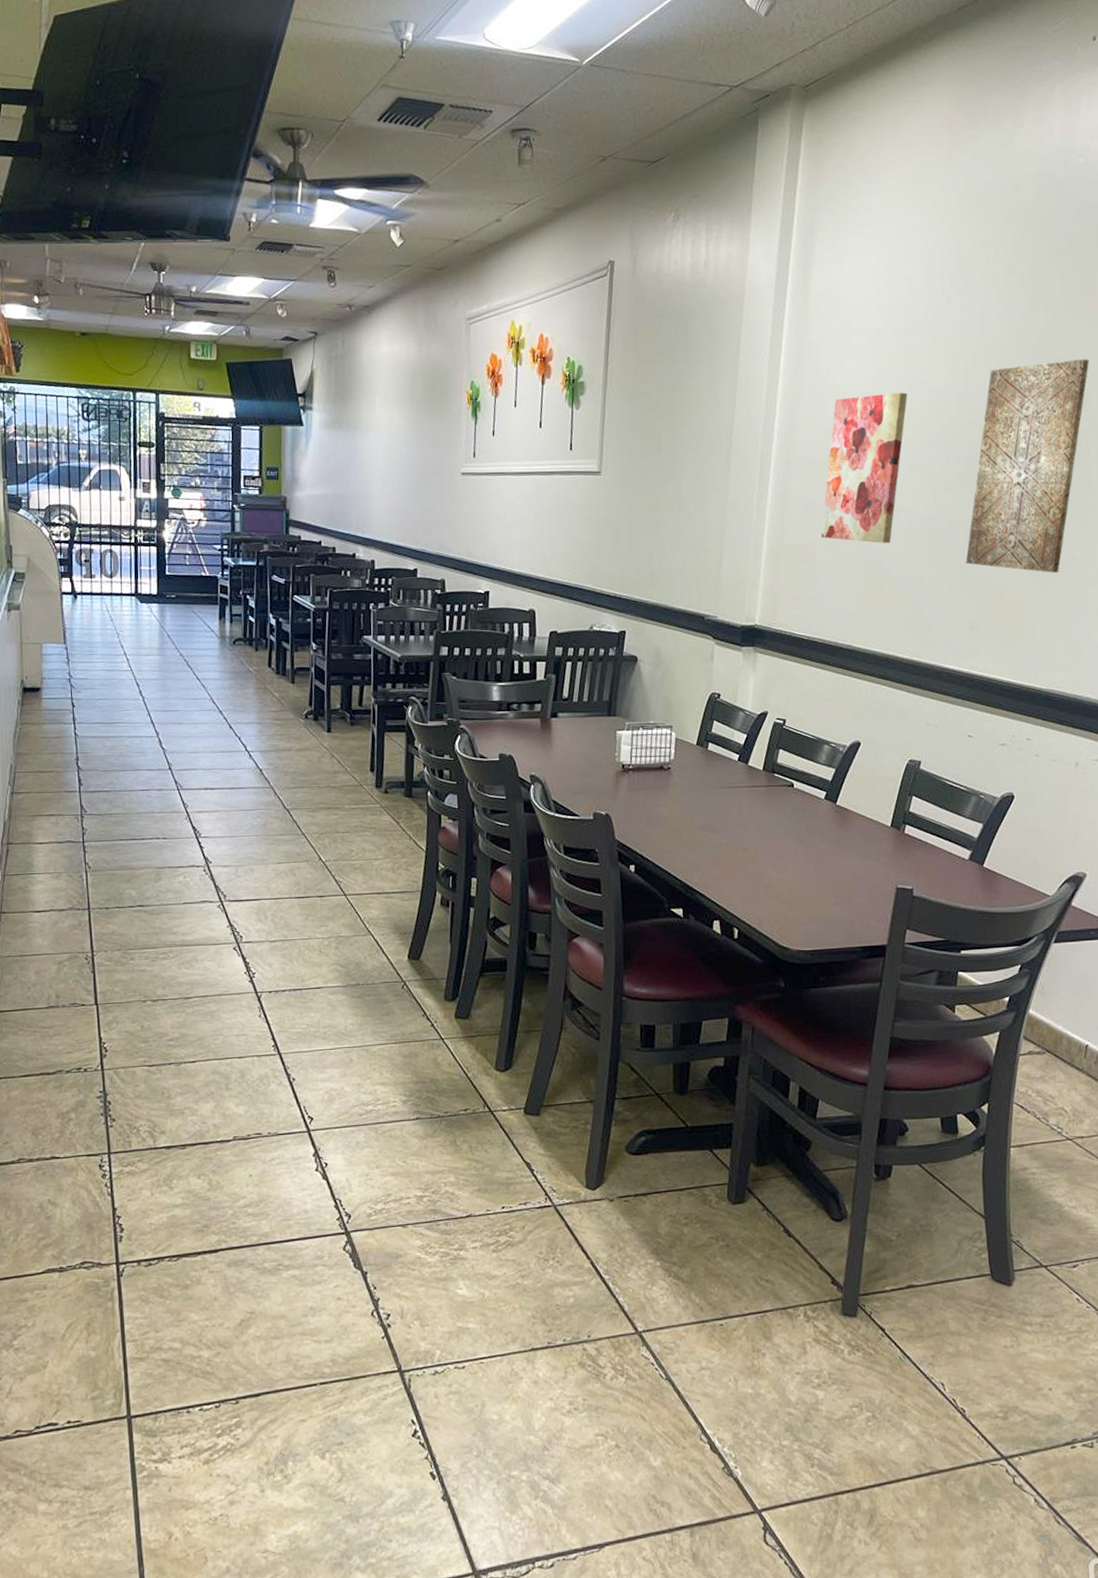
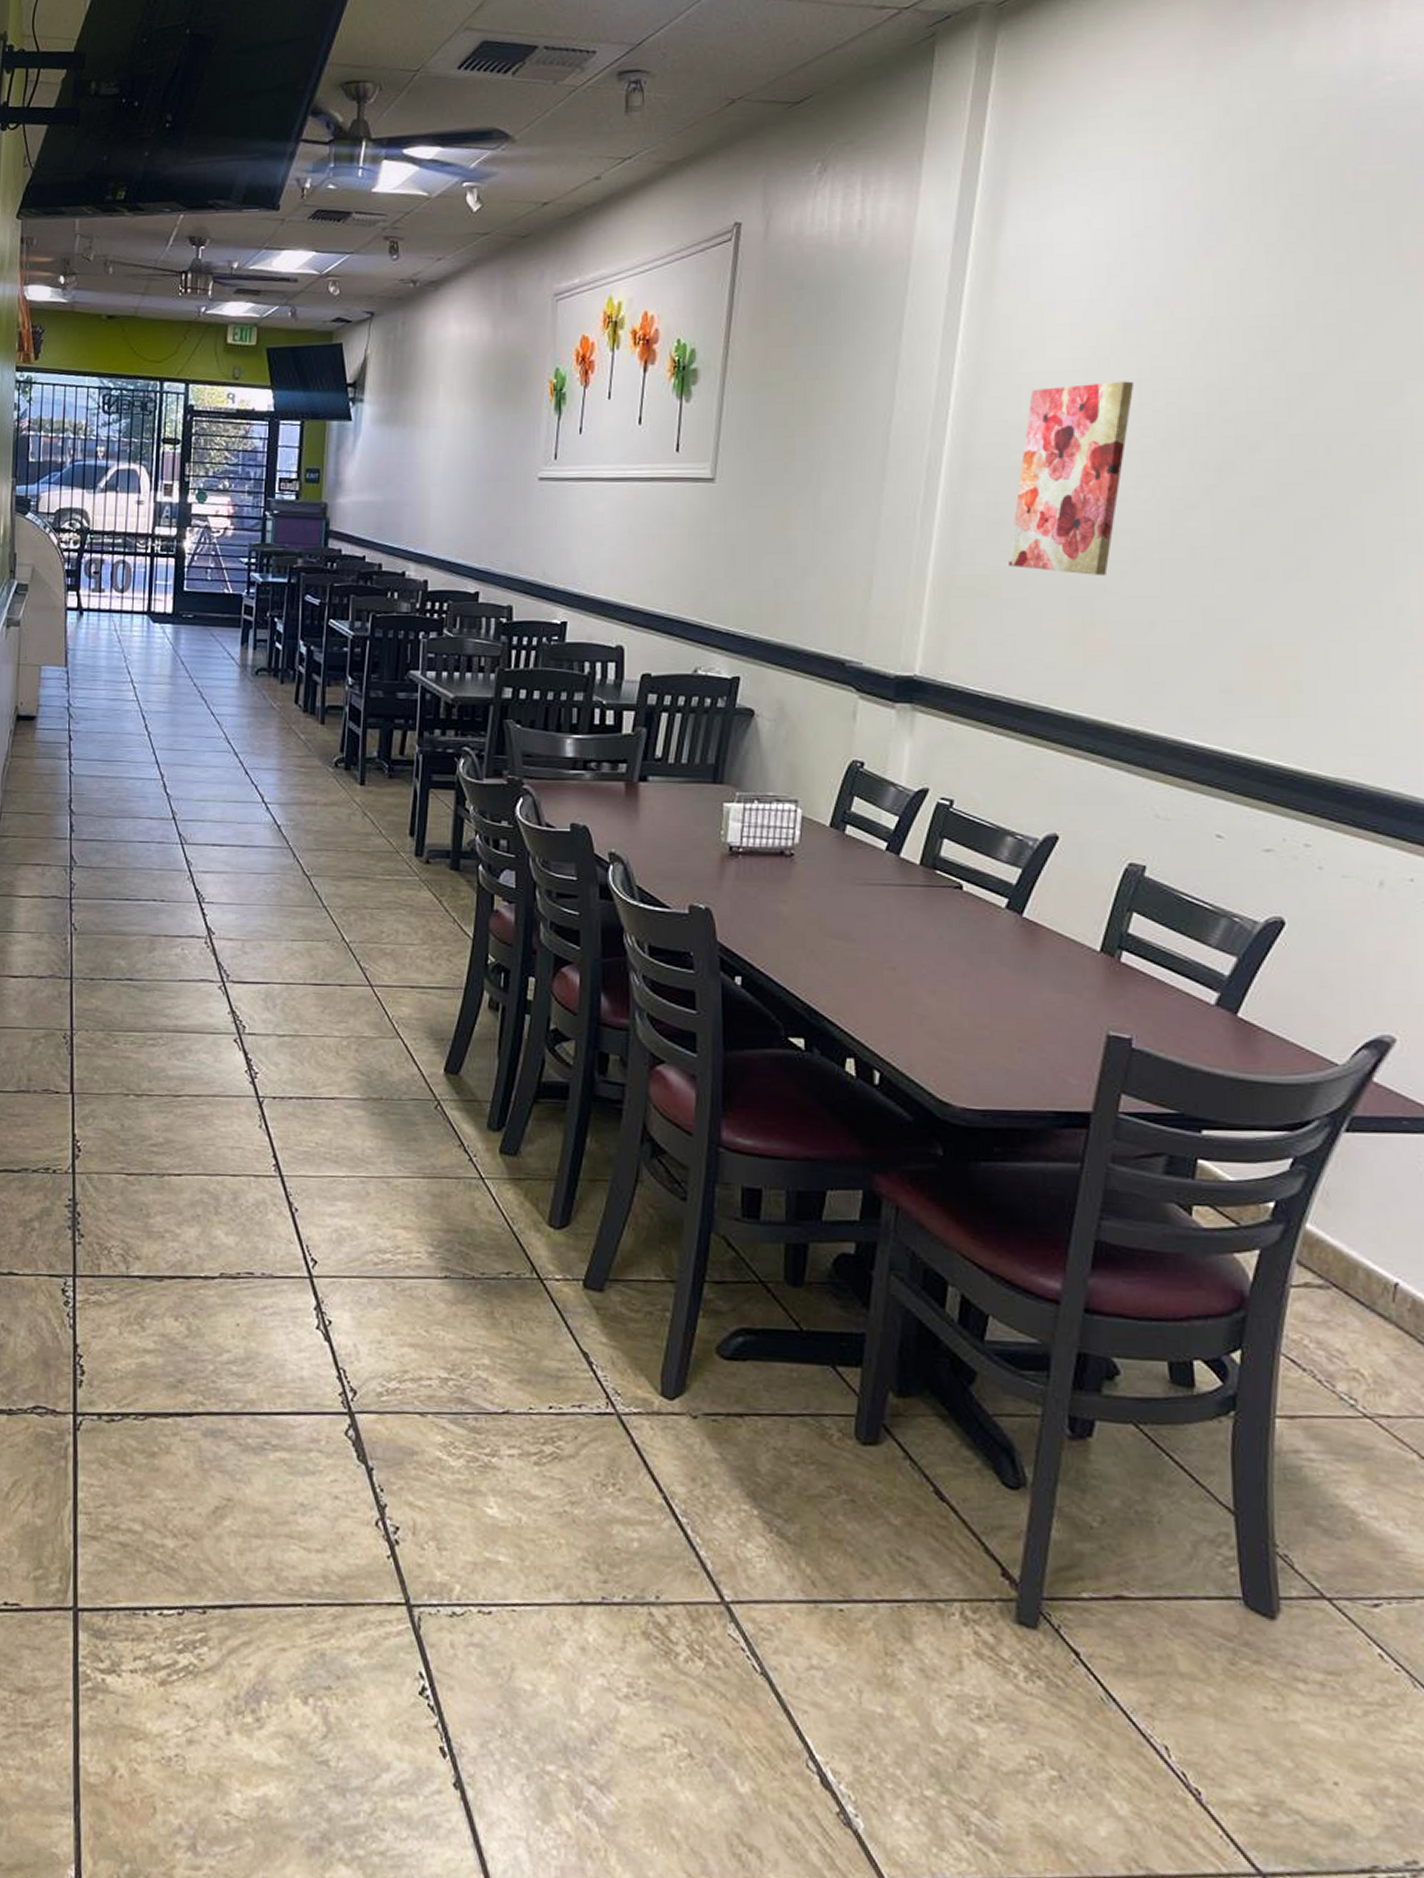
wall art: present [966,359,1090,574] -> none [1215,337,1403,622]

